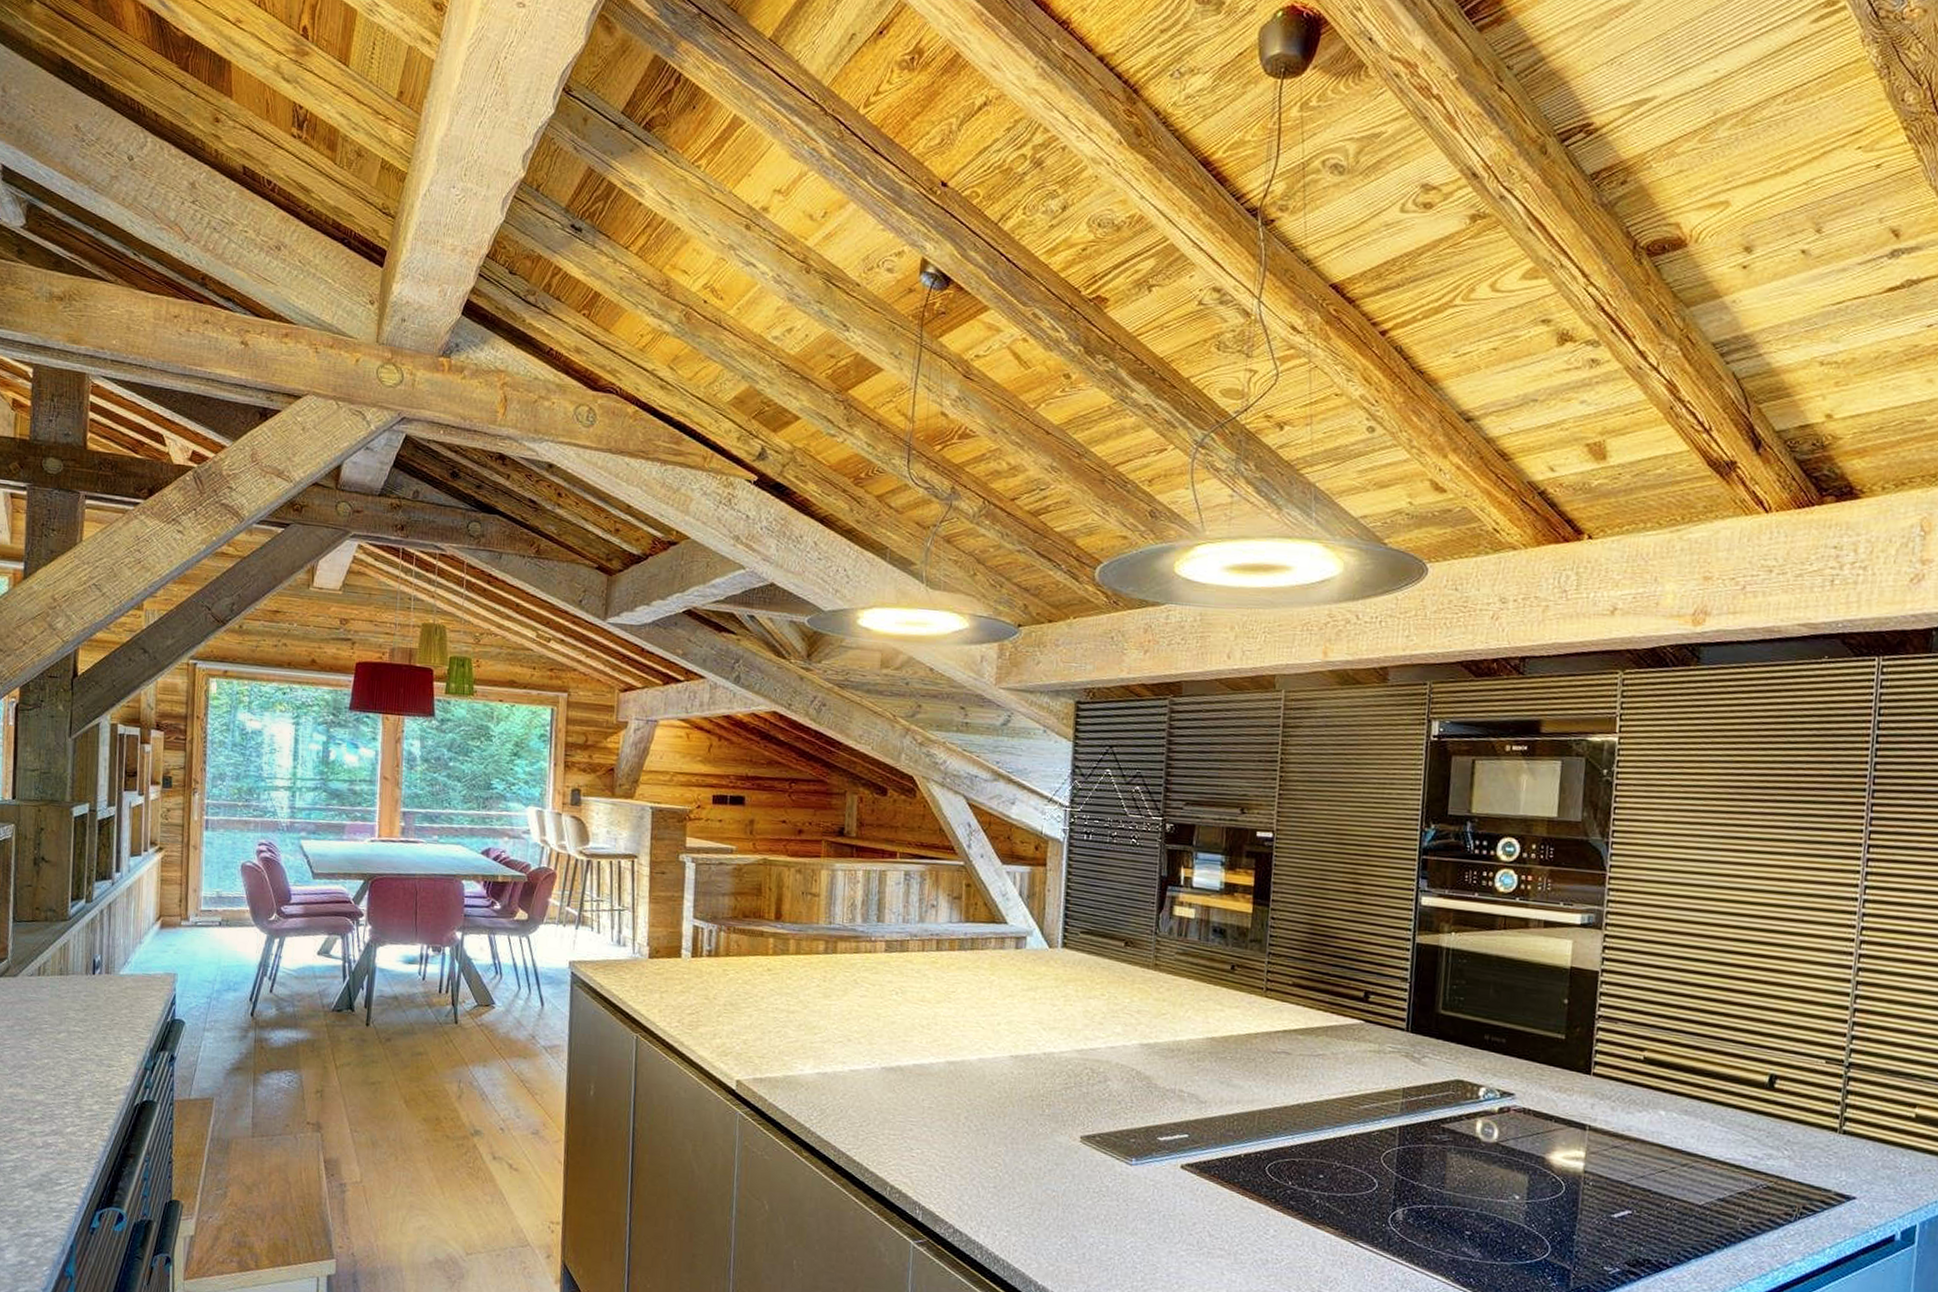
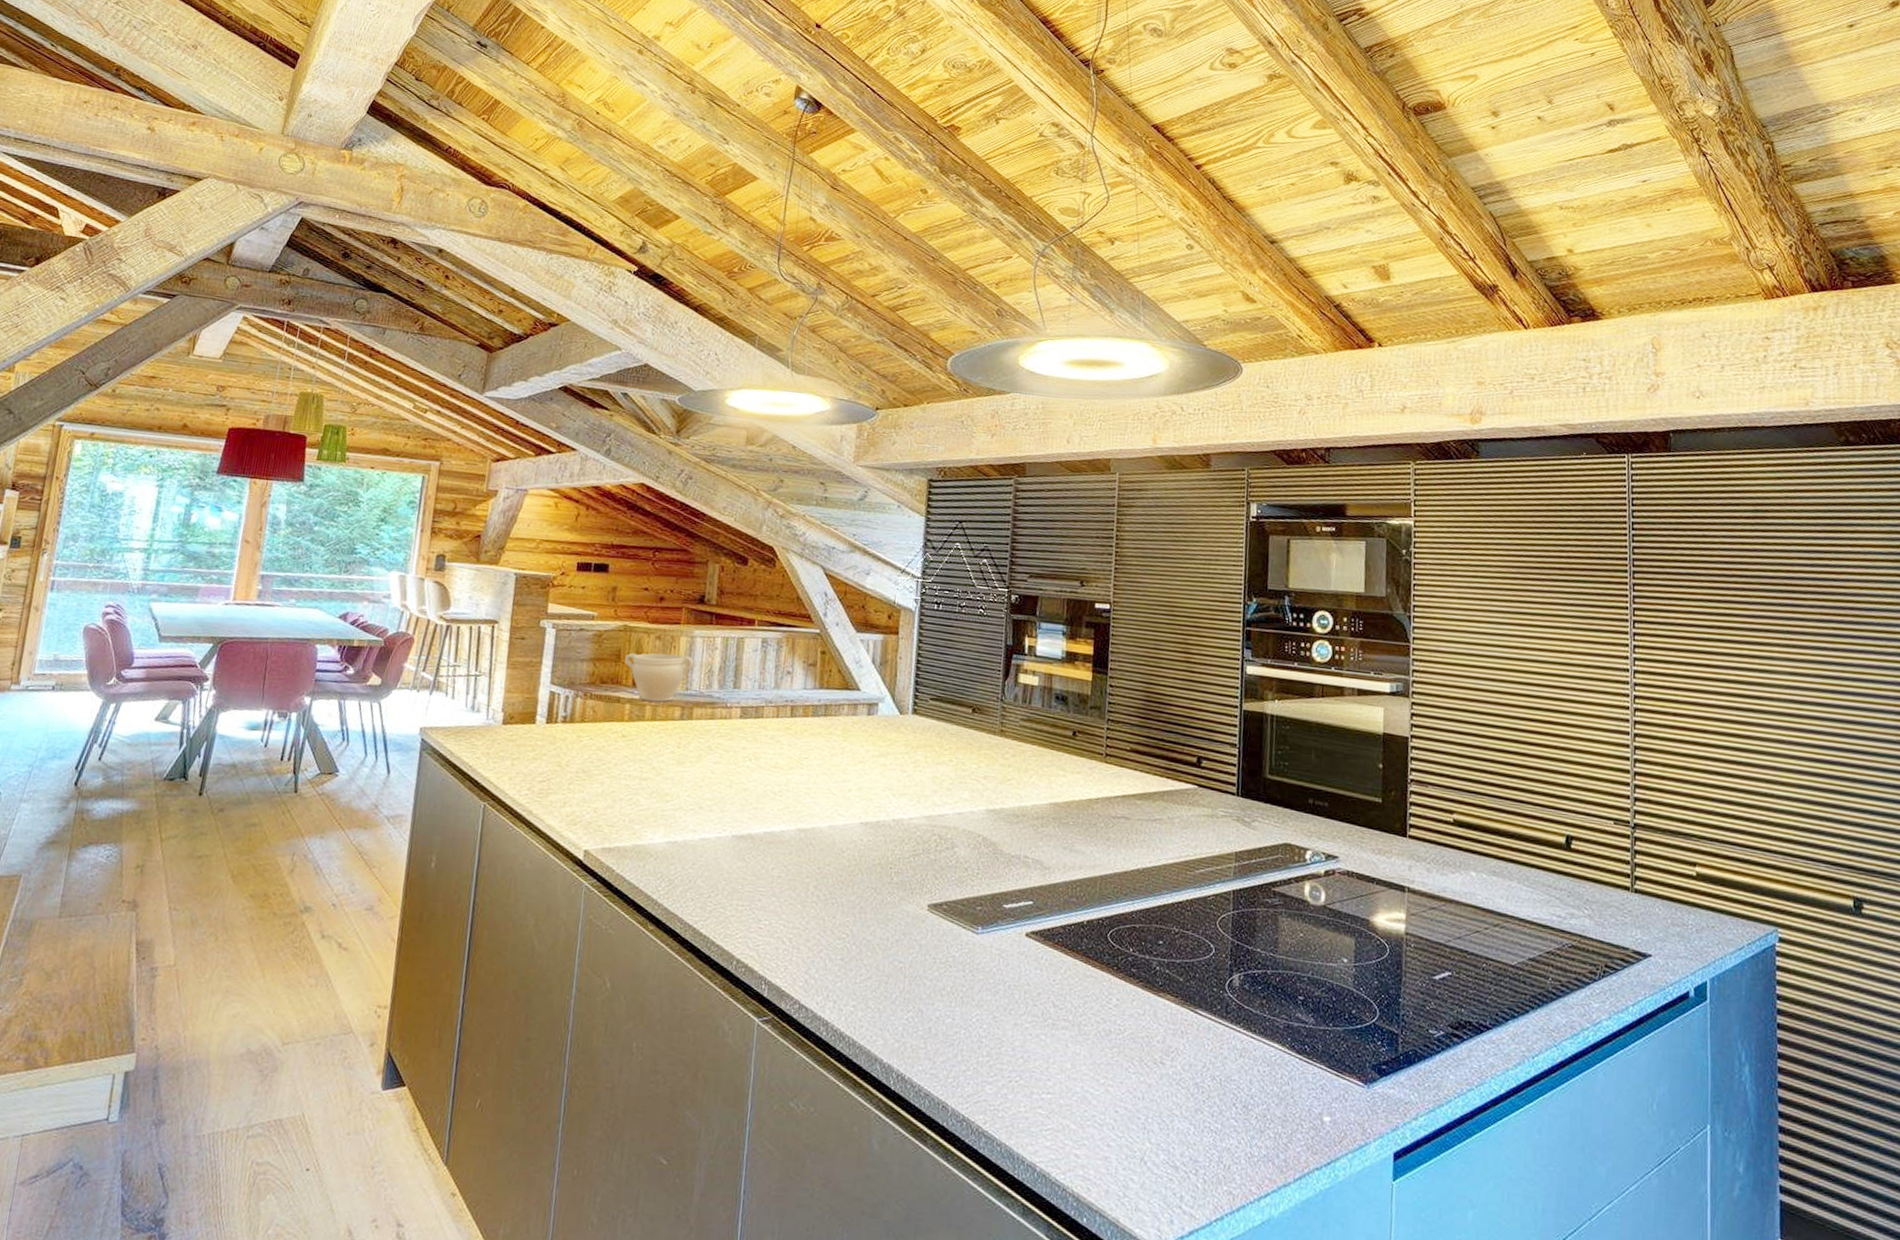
ceramic pot: none [766,886,837,936] -> present [625,652,695,702]

